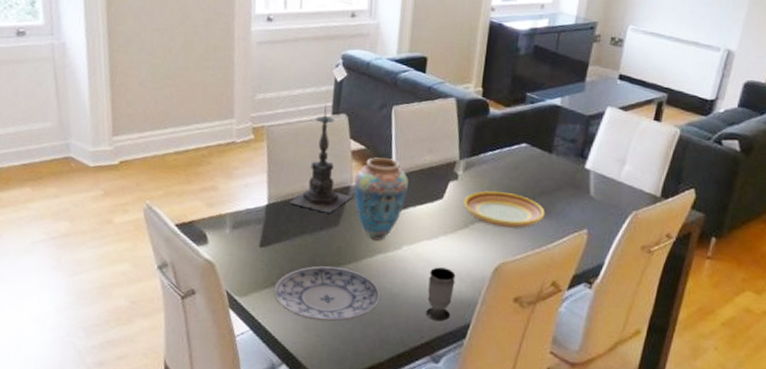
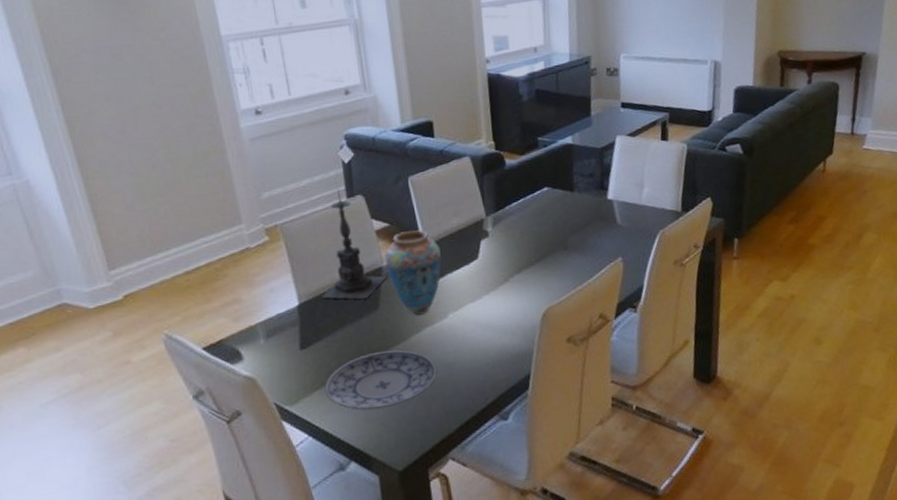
cup: present [426,267,456,322] -> none [480,325,510,380]
plate: present [463,191,545,228] -> none [499,238,580,274]

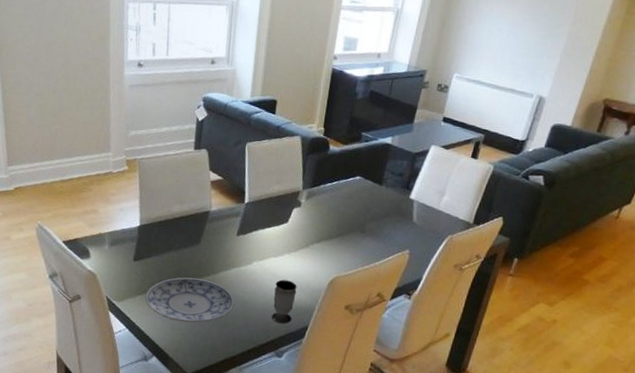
candle holder: present [321,188,387,299] -> none [157,140,212,234]
vase: present [384,230,442,315] -> none [212,187,259,257]
cup: none [480,325,510,380] -> present [272,279,297,324]

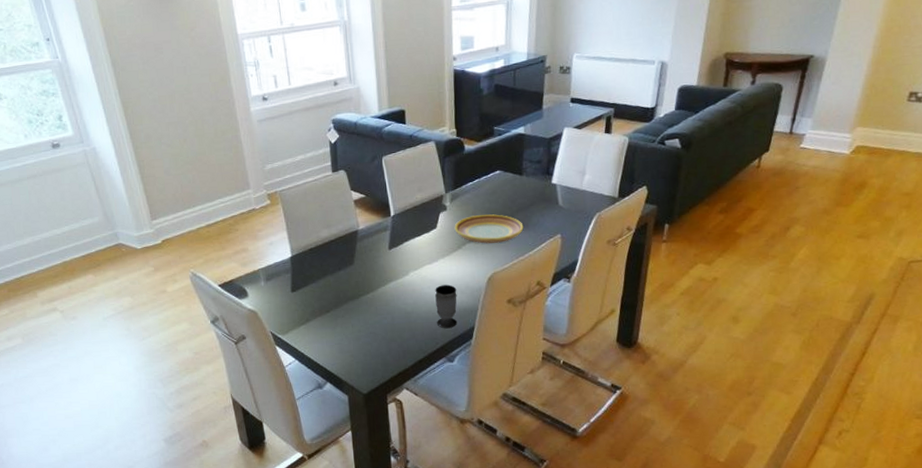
plate: present [145,277,235,323] -> none [309,298,398,344]
plate: none [305,216,374,248] -> present [454,214,524,244]

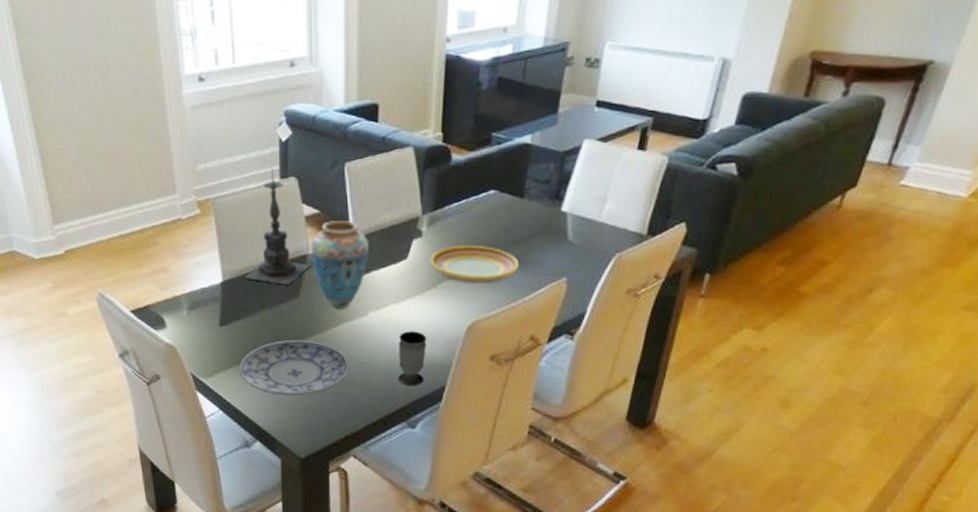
candle holder: none [308,164,361,256] -> present [244,167,311,285]
plate: none [309,298,398,344] -> present [239,340,350,396]
vase: none [360,202,406,271] -> present [311,221,369,309]

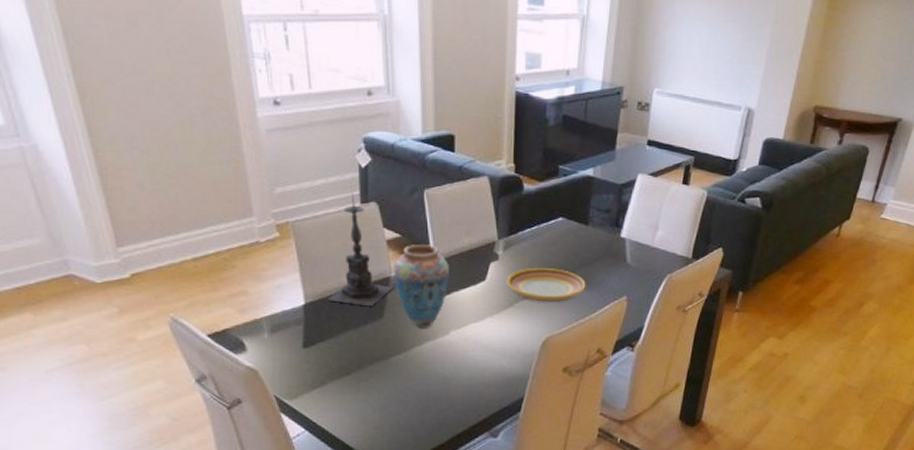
plate: present [239,340,350,396] -> none [324,359,435,413]
cup: present [398,331,427,387] -> none [480,348,506,399]

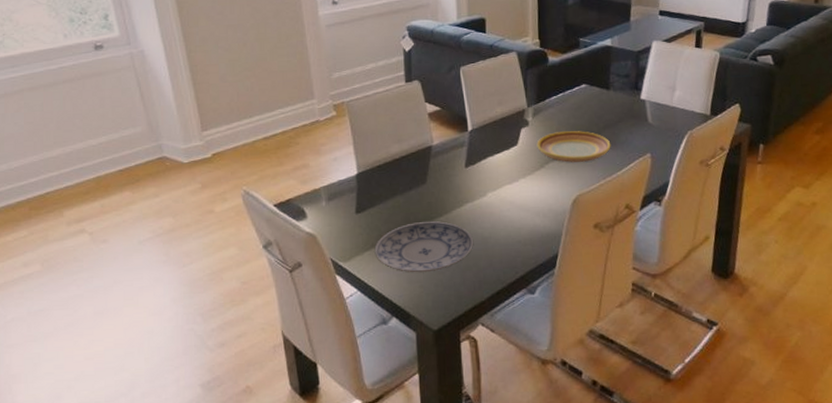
plate: none [324,359,435,413] -> present [374,221,474,273]
candle holder: present [327,192,394,307] -> none [377,73,436,174]
vase: present [393,245,449,328] -> none [435,115,485,192]

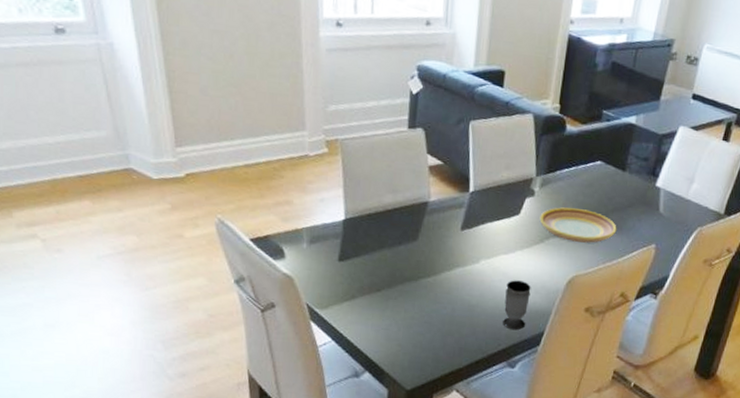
plate: present [374,221,474,273] -> none [354,279,460,332]
cup: none [515,207,540,256] -> present [503,280,531,331]

